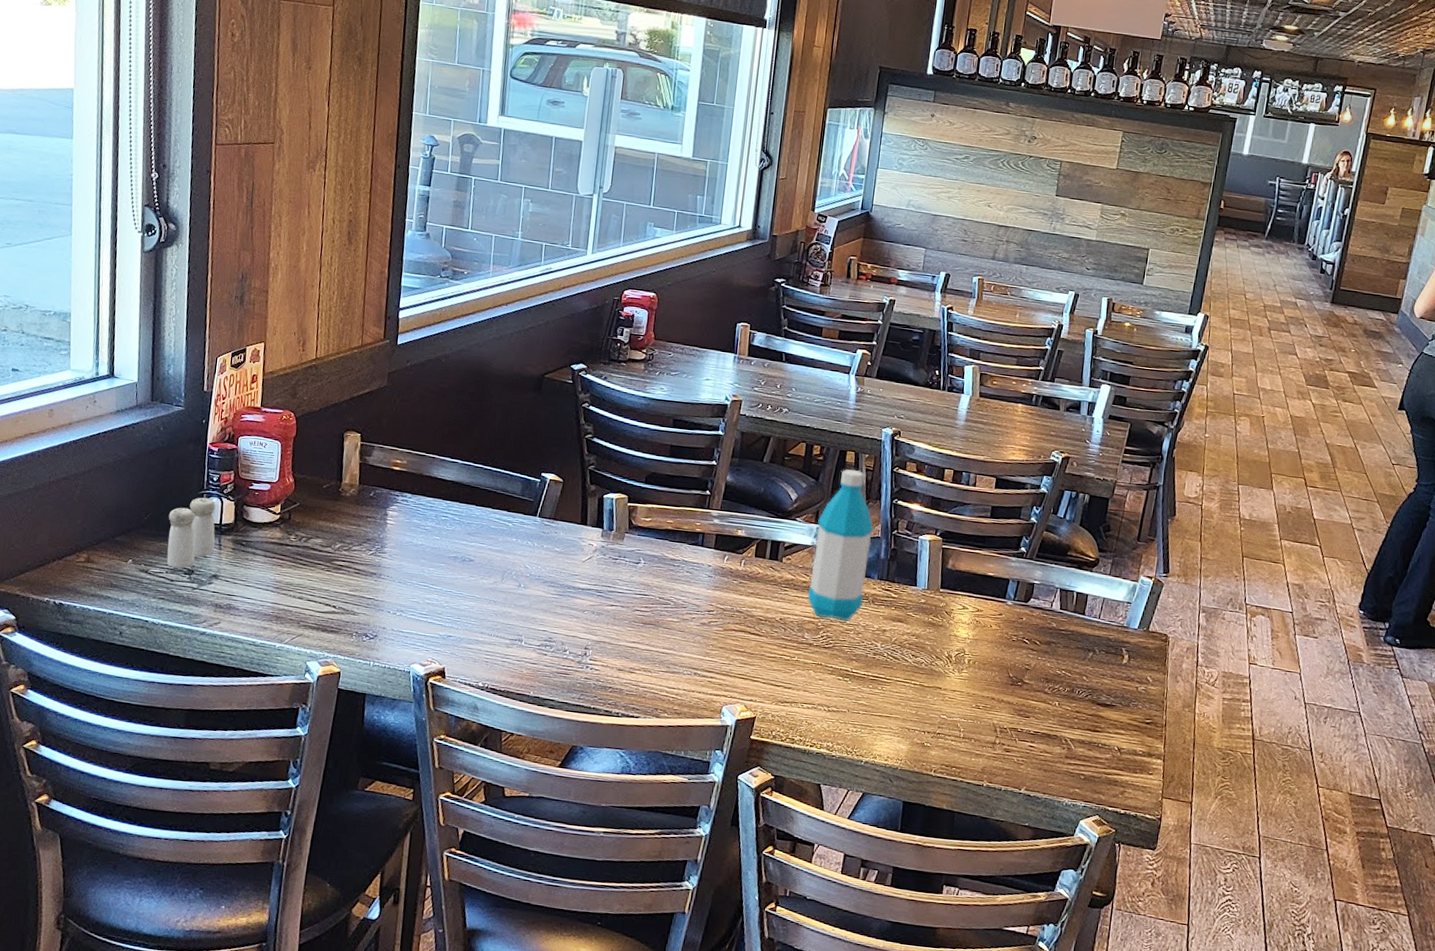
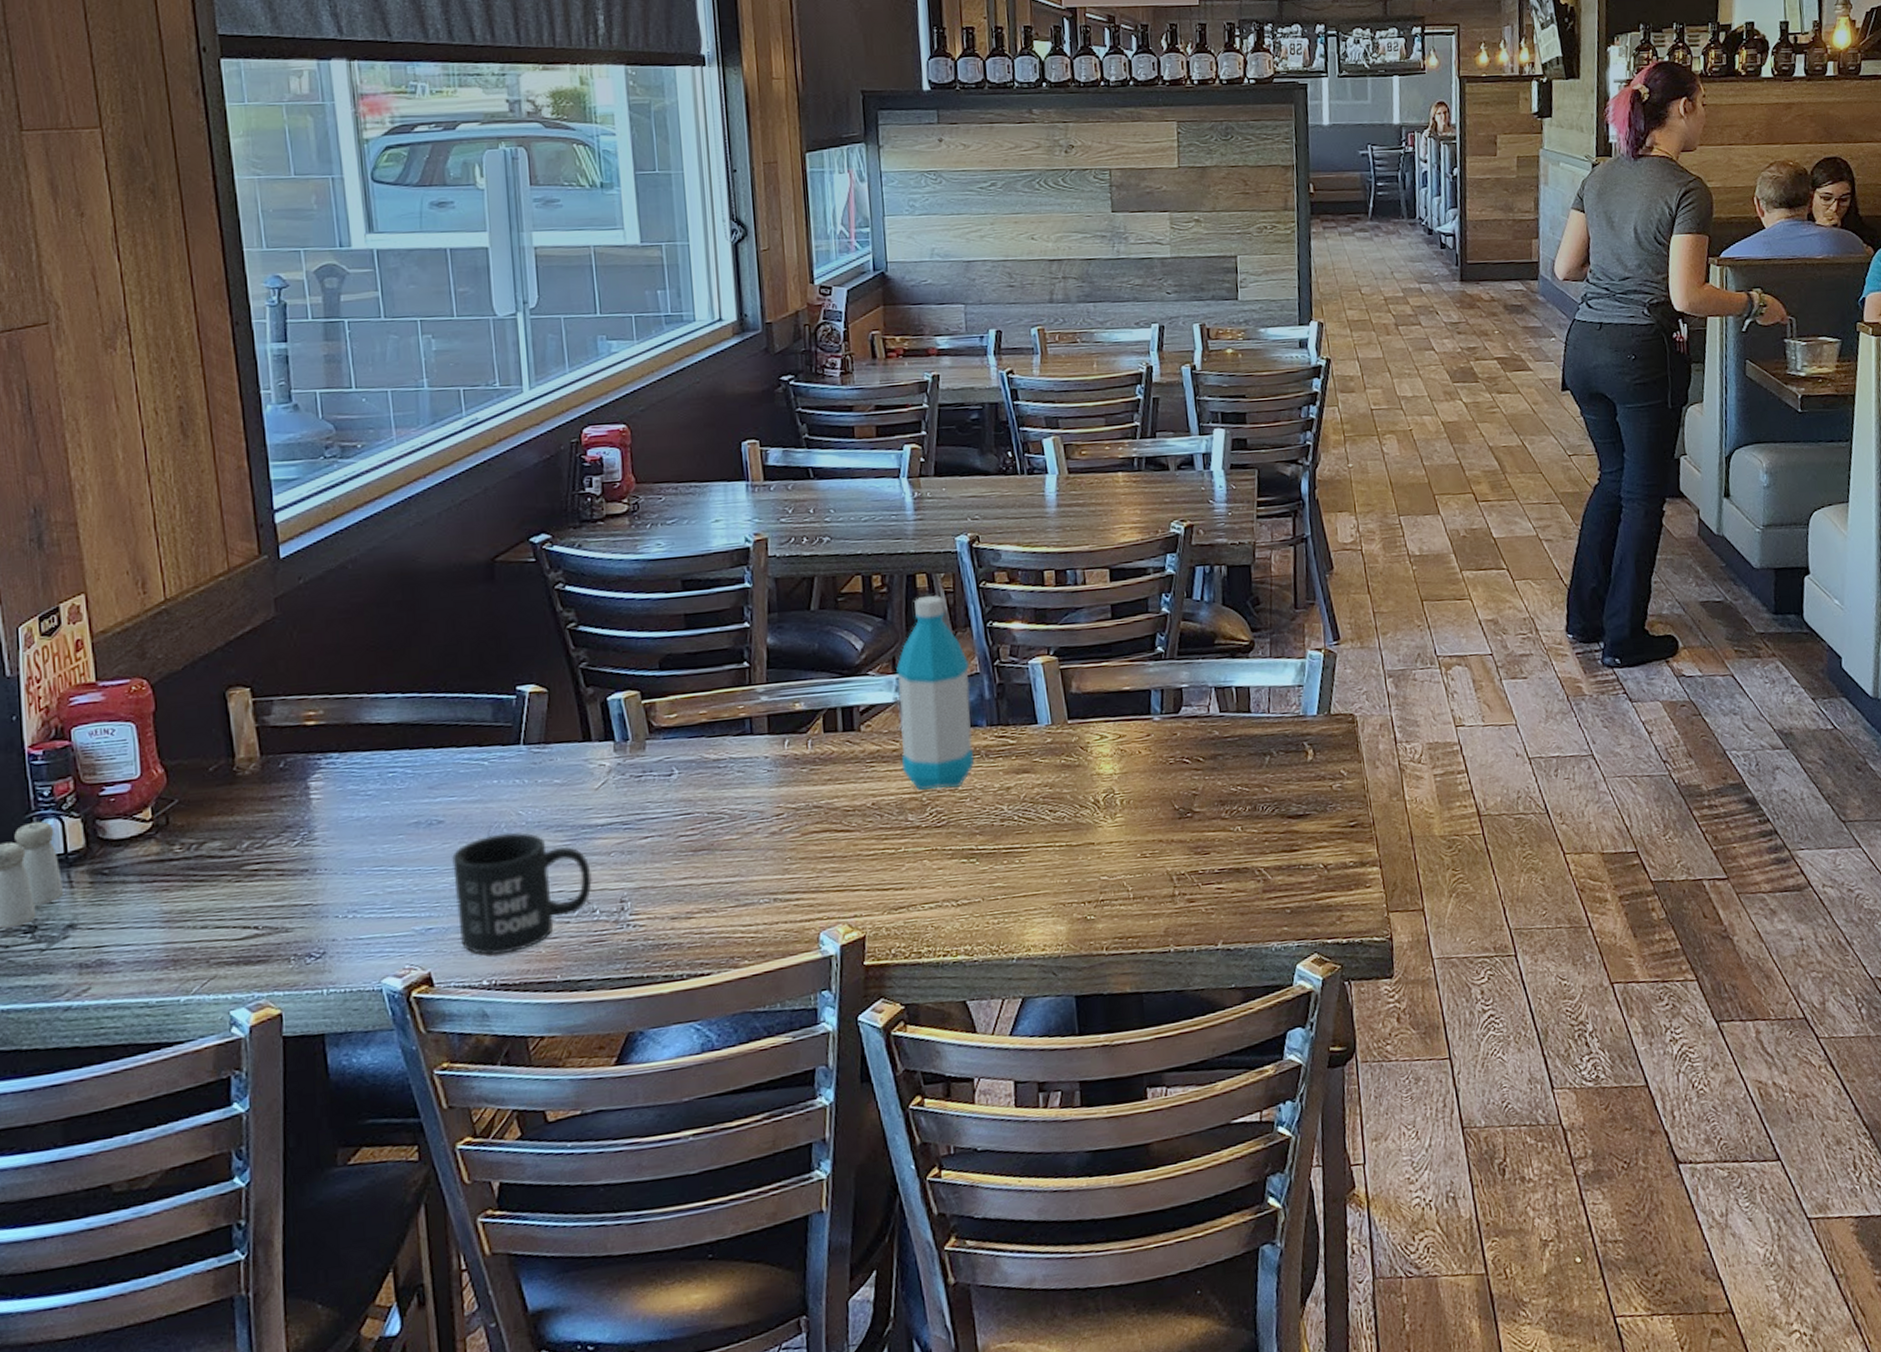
mug: none [469,578,569,668] -> present [452,832,593,955]

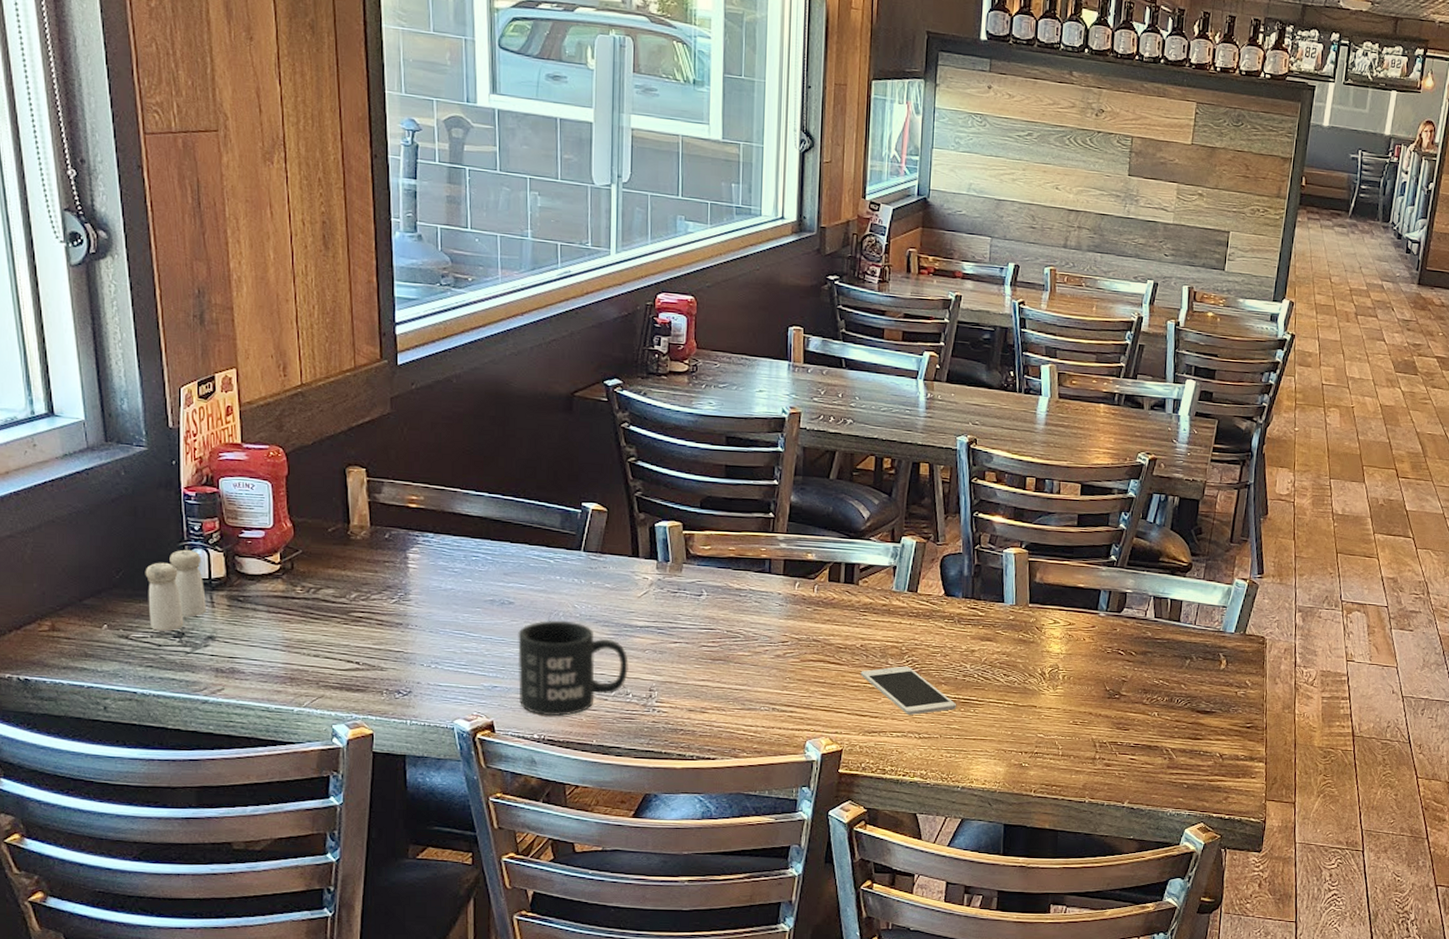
cell phone: none [876,819,998,879] -> present [860,666,957,715]
water bottle: present [896,595,974,790] -> none [888,482,955,643]

